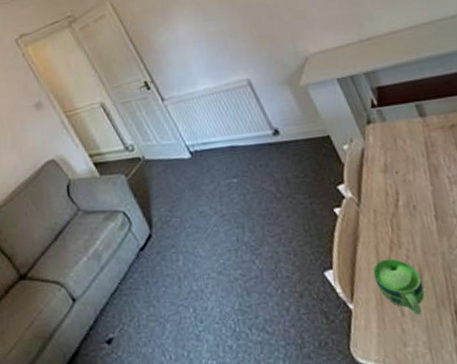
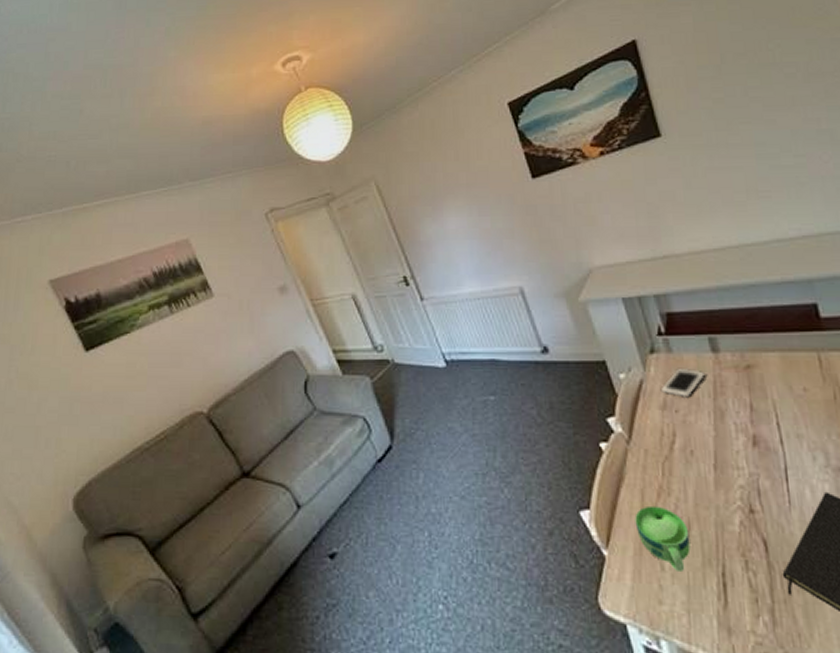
cell phone: none [380,133,417,161] -> present [660,367,705,399]

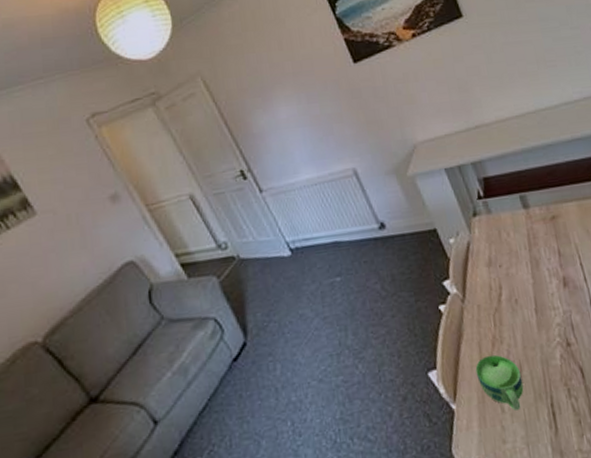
cell phone: present [660,367,705,399] -> none [485,225,520,254]

